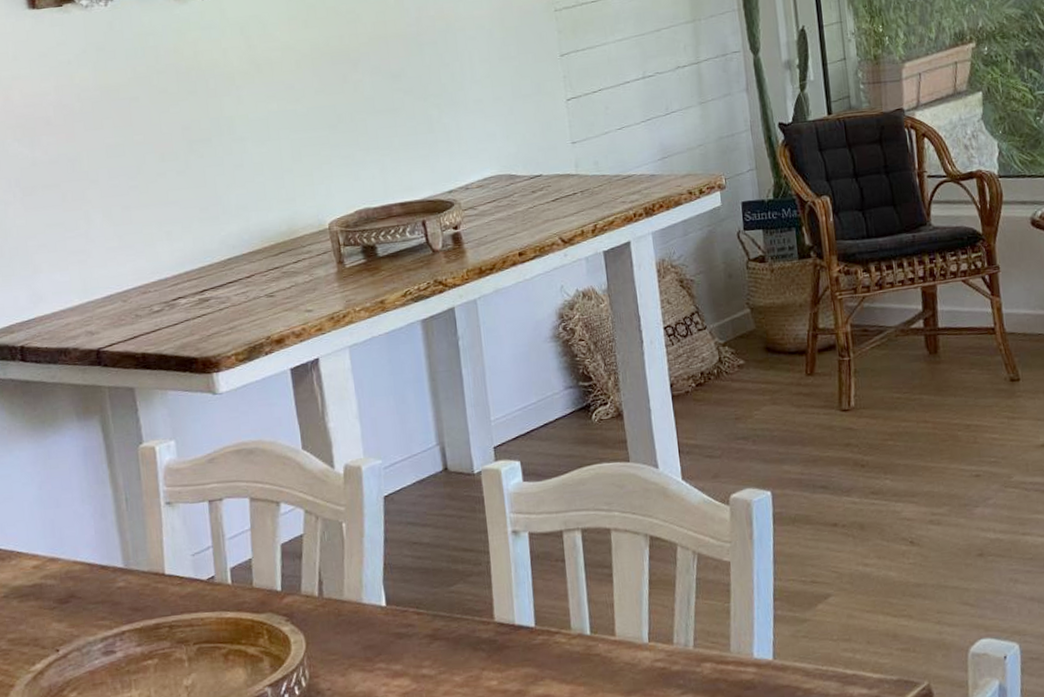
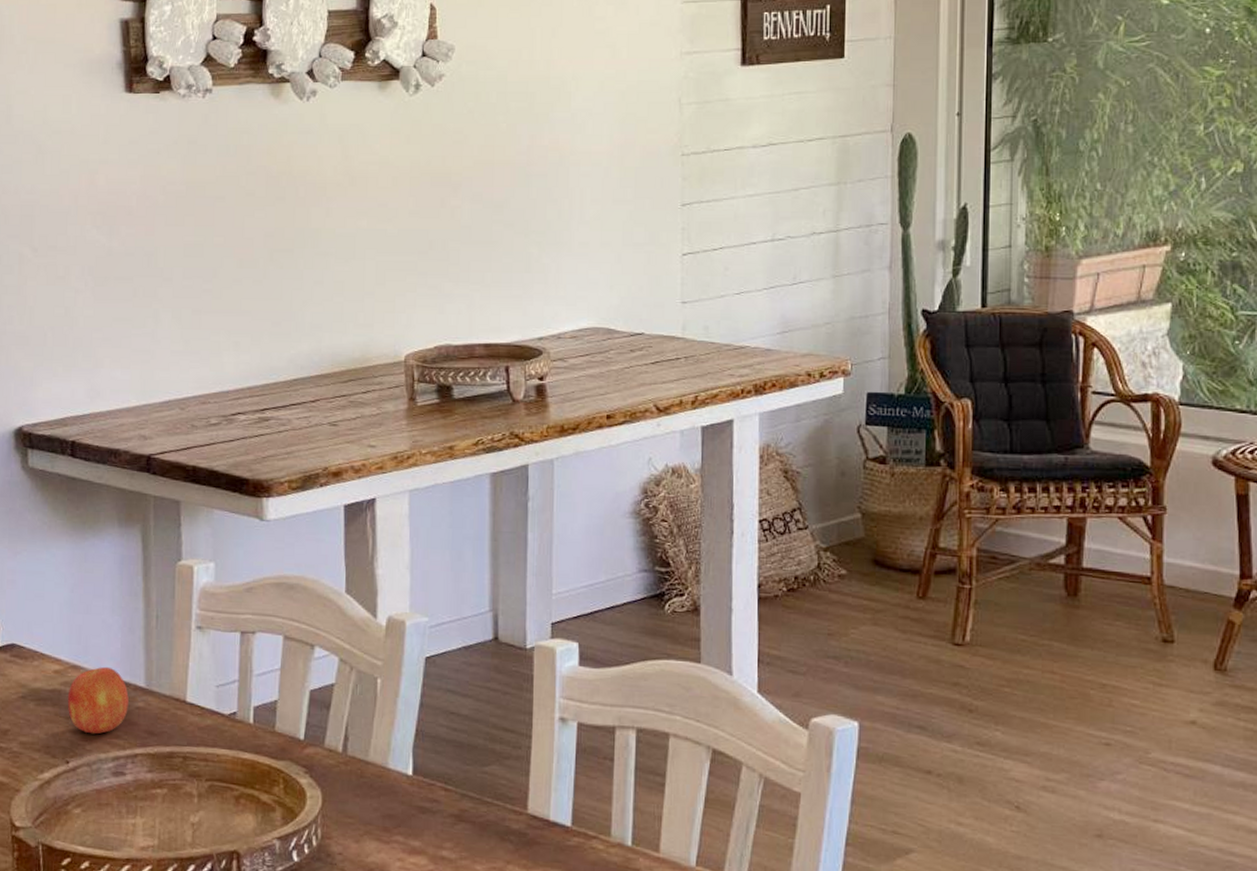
fruit: none [49,554,110,620] -> present [67,666,129,734]

